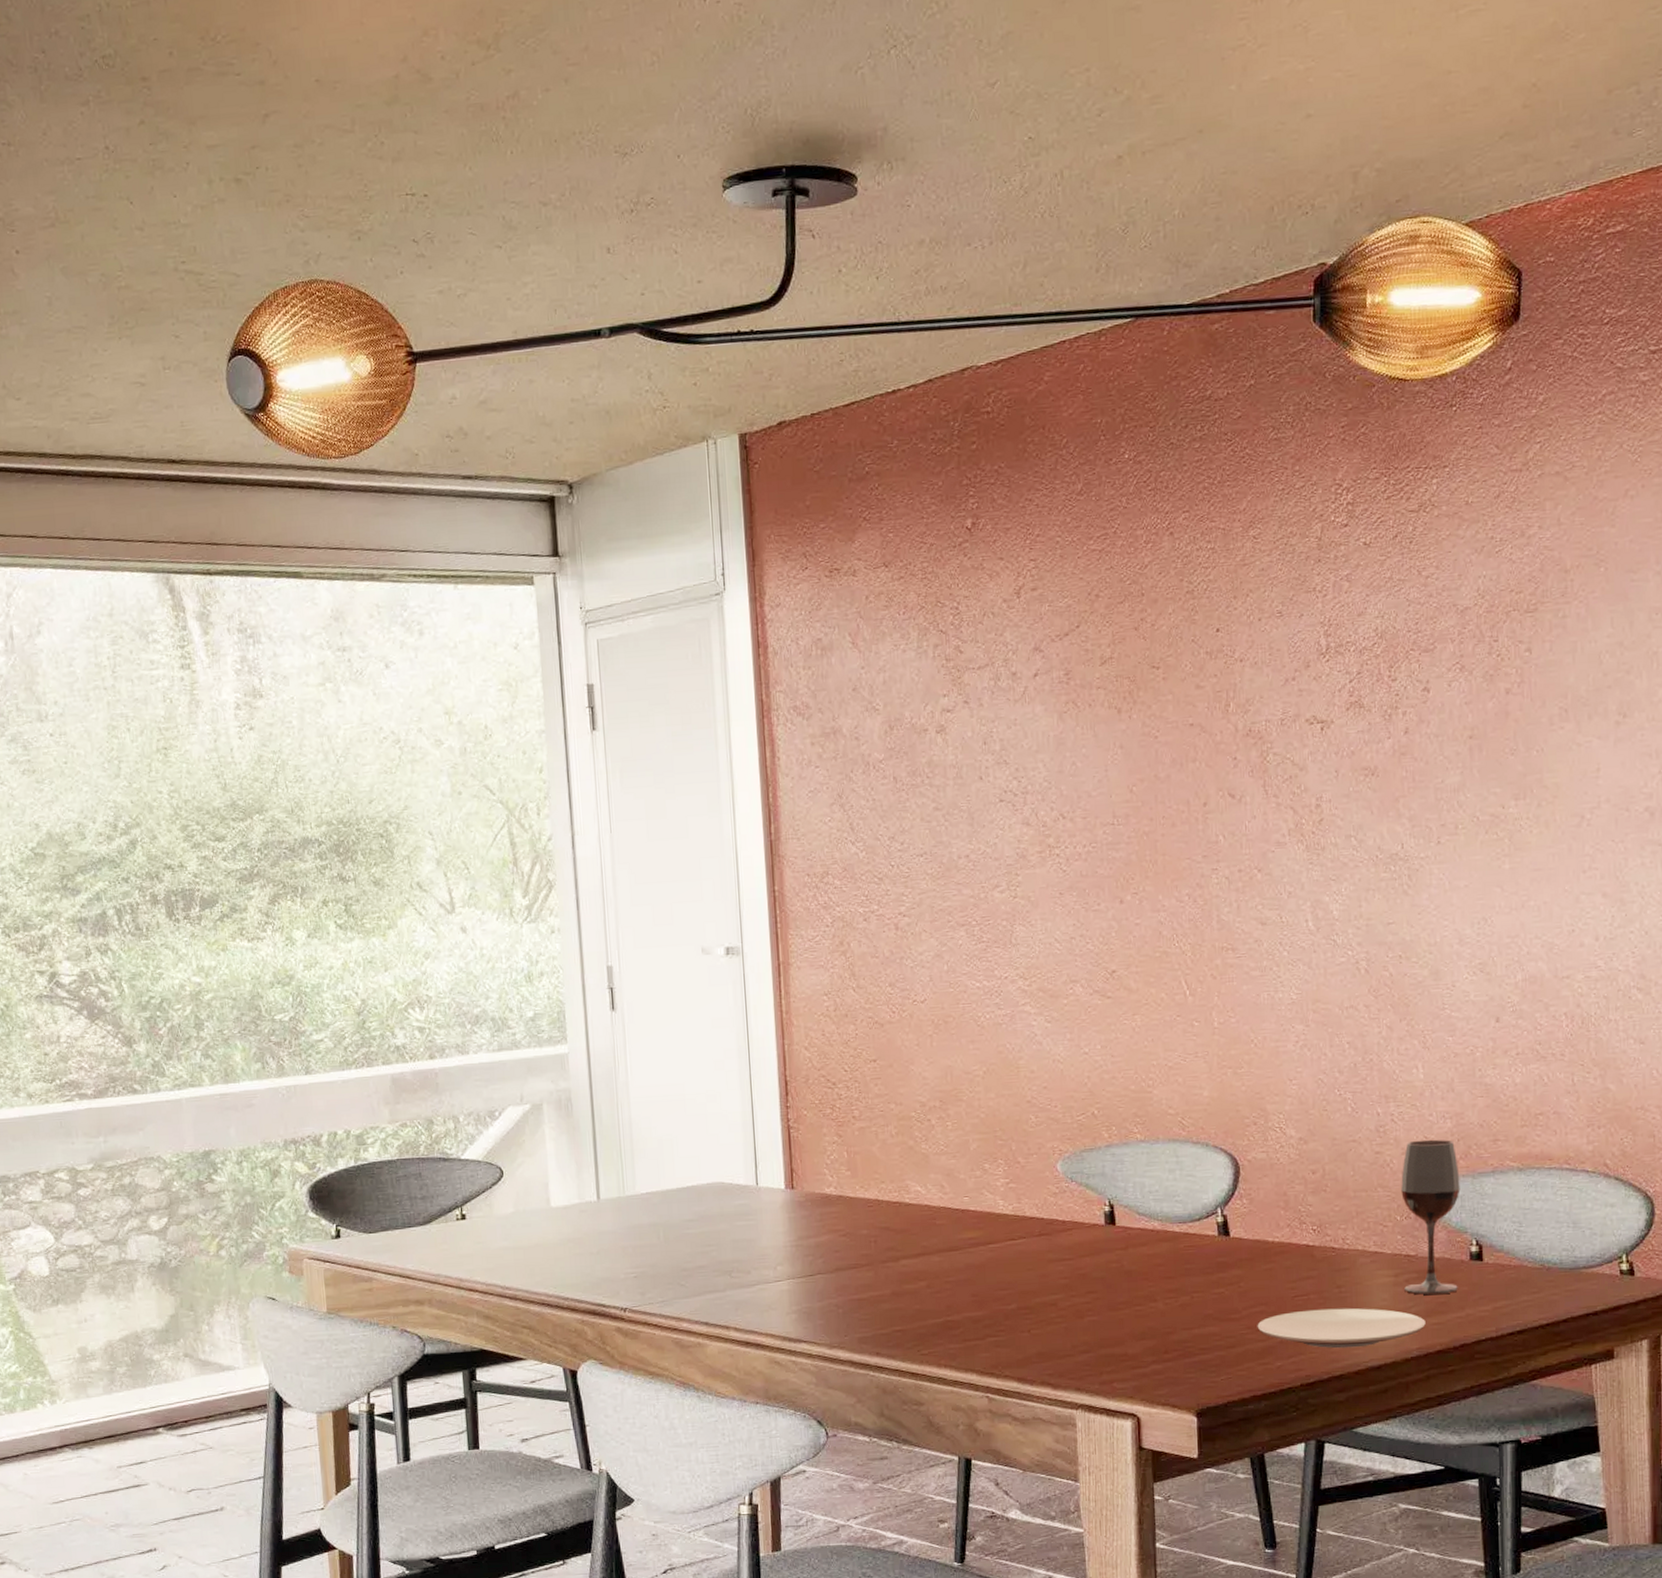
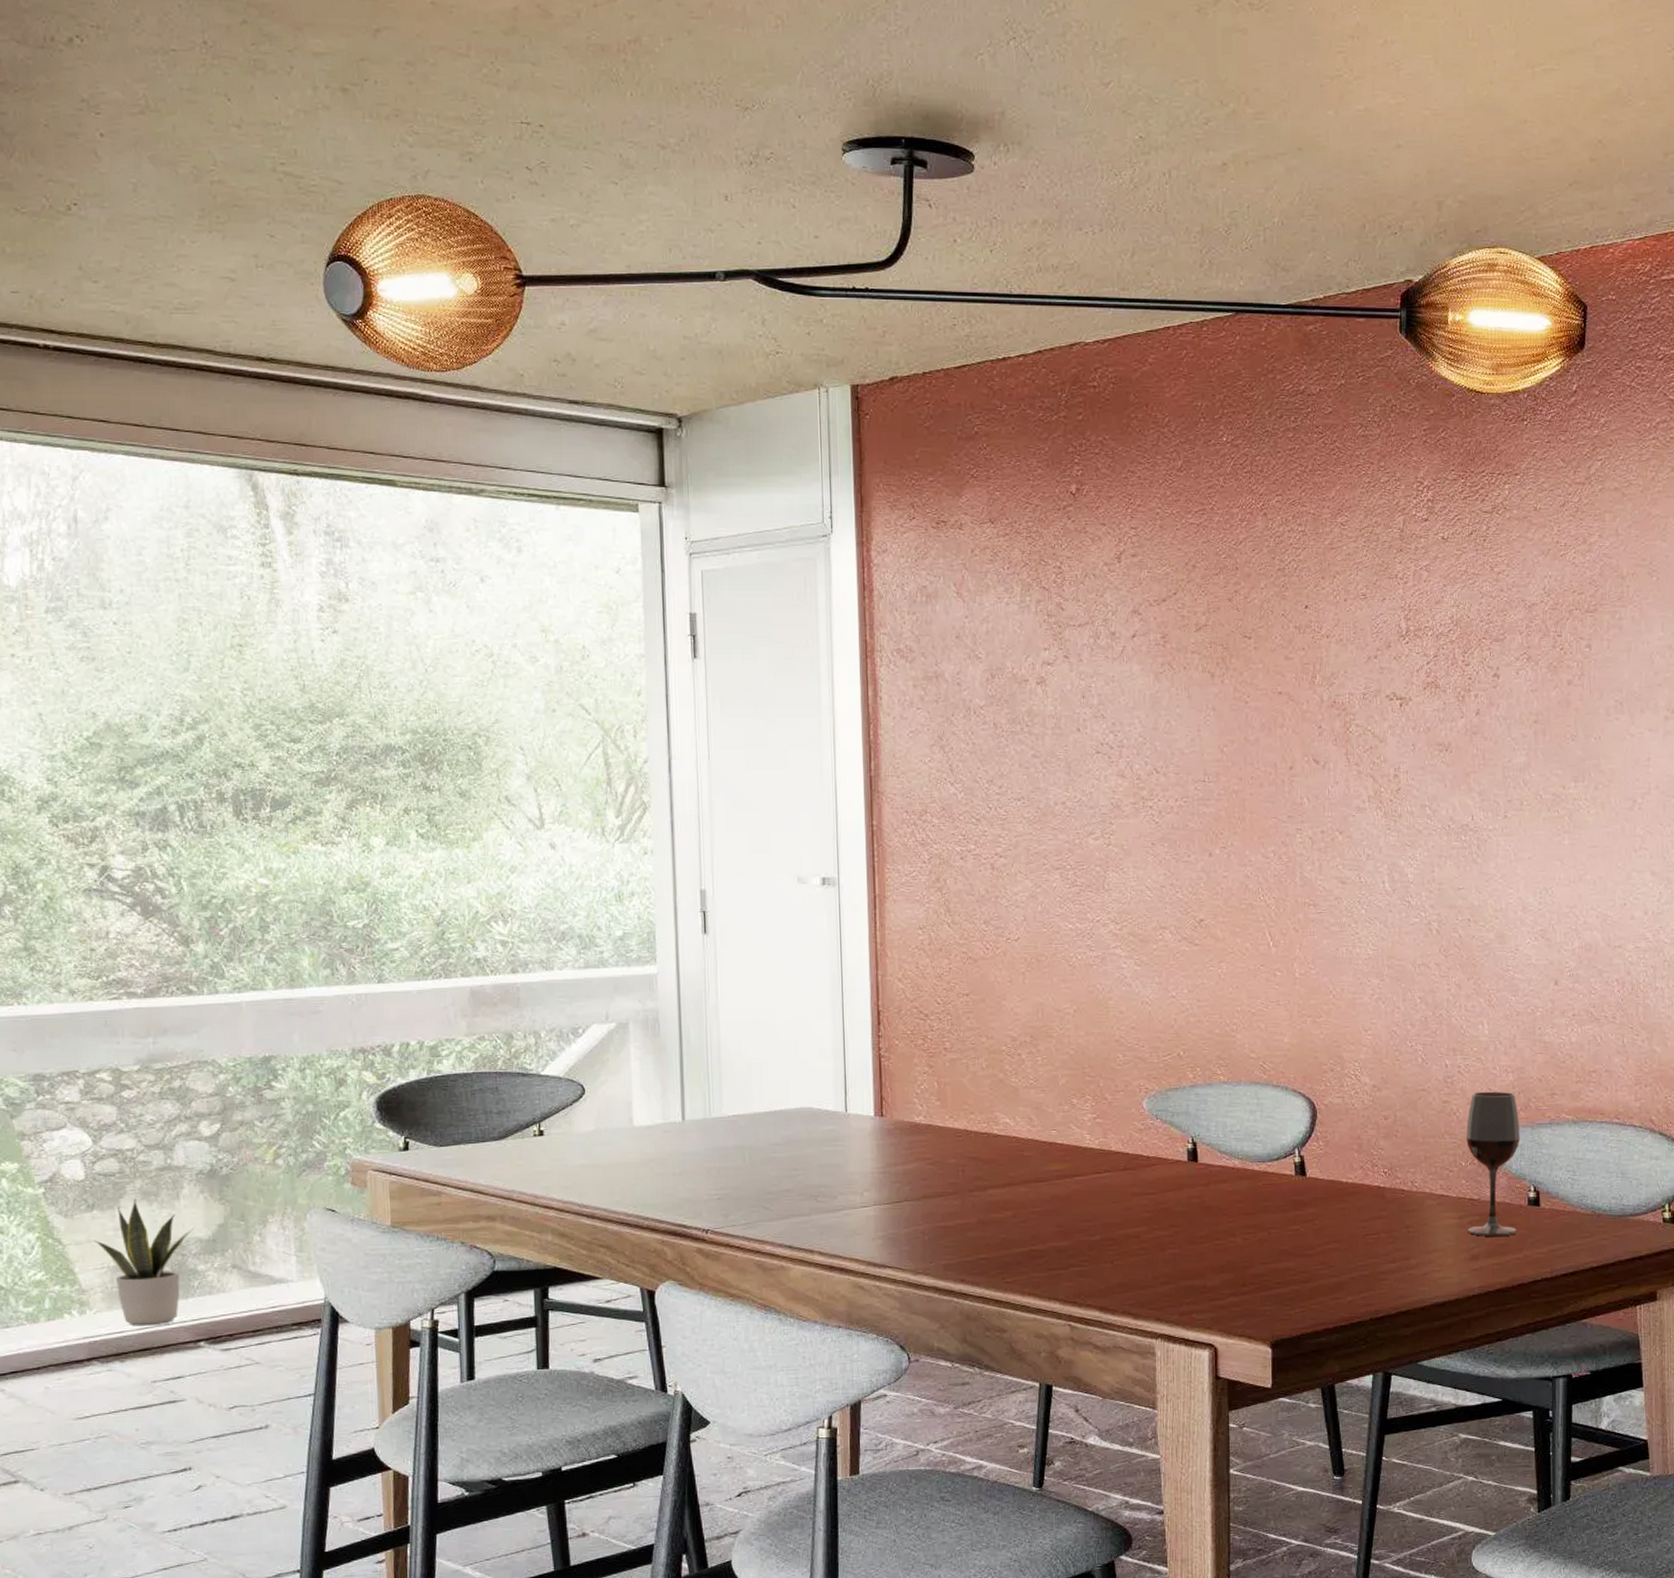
potted plant: none [60,1292,149,1414] -> present [93,1198,194,1326]
plate: present [1257,1308,1426,1349] -> none [1330,1247,1487,1286]

